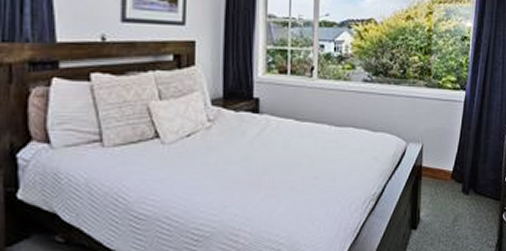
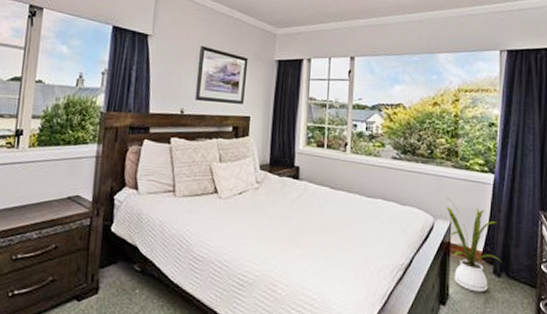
house plant: none [418,120,469,212] -> present [446,198,501,292]

